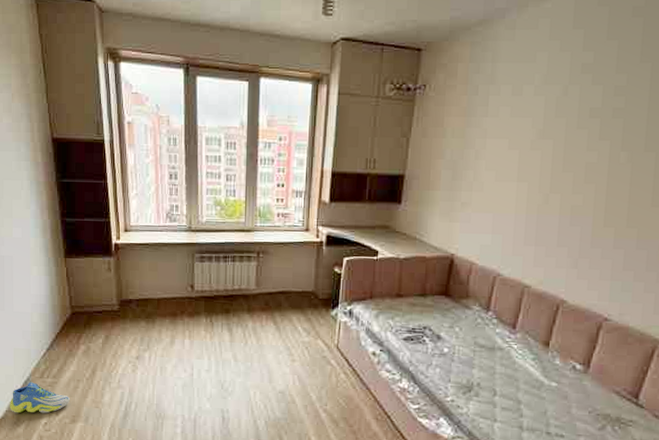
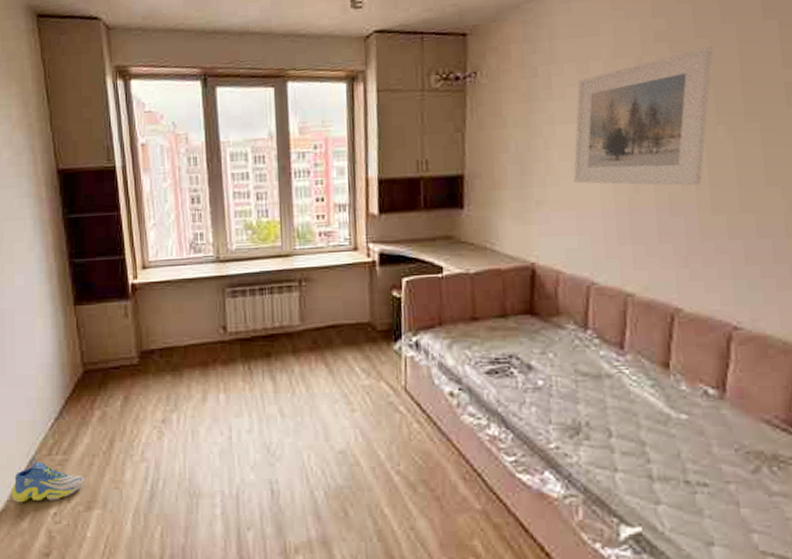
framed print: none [496,82,628,202] -> present [573,47,712,186]

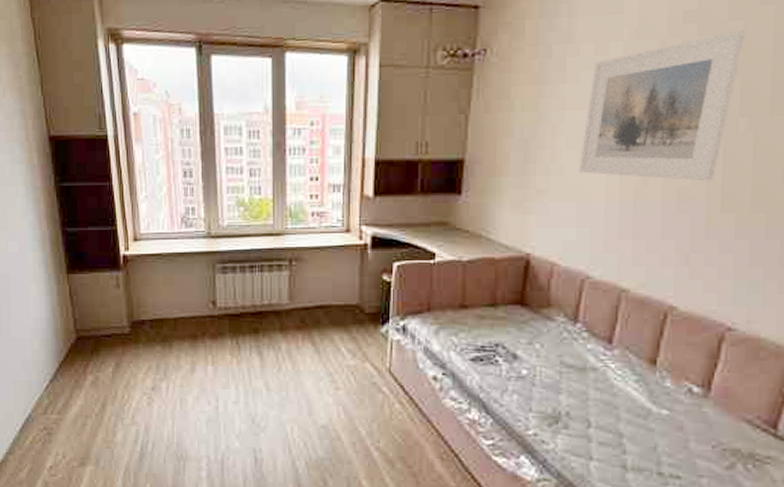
sneaker: present [12,461,85,503] -> none [10,419,78,456]

